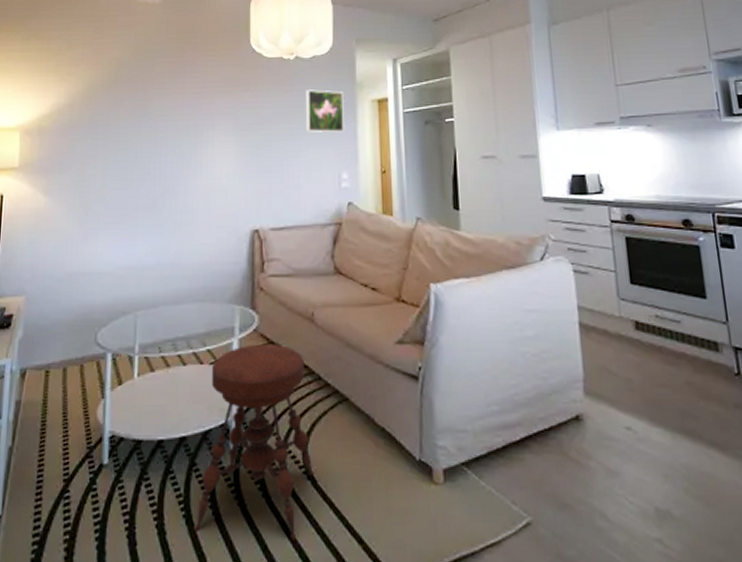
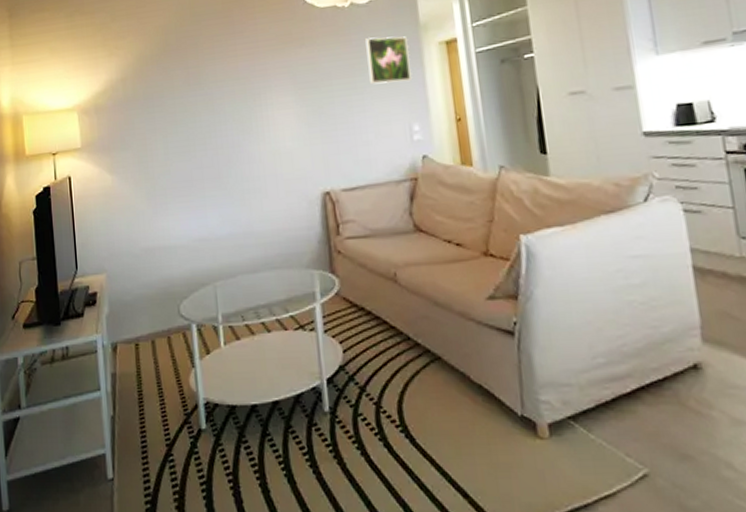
stool: present [193,344,315,540] -> none [296,306,413,495]

